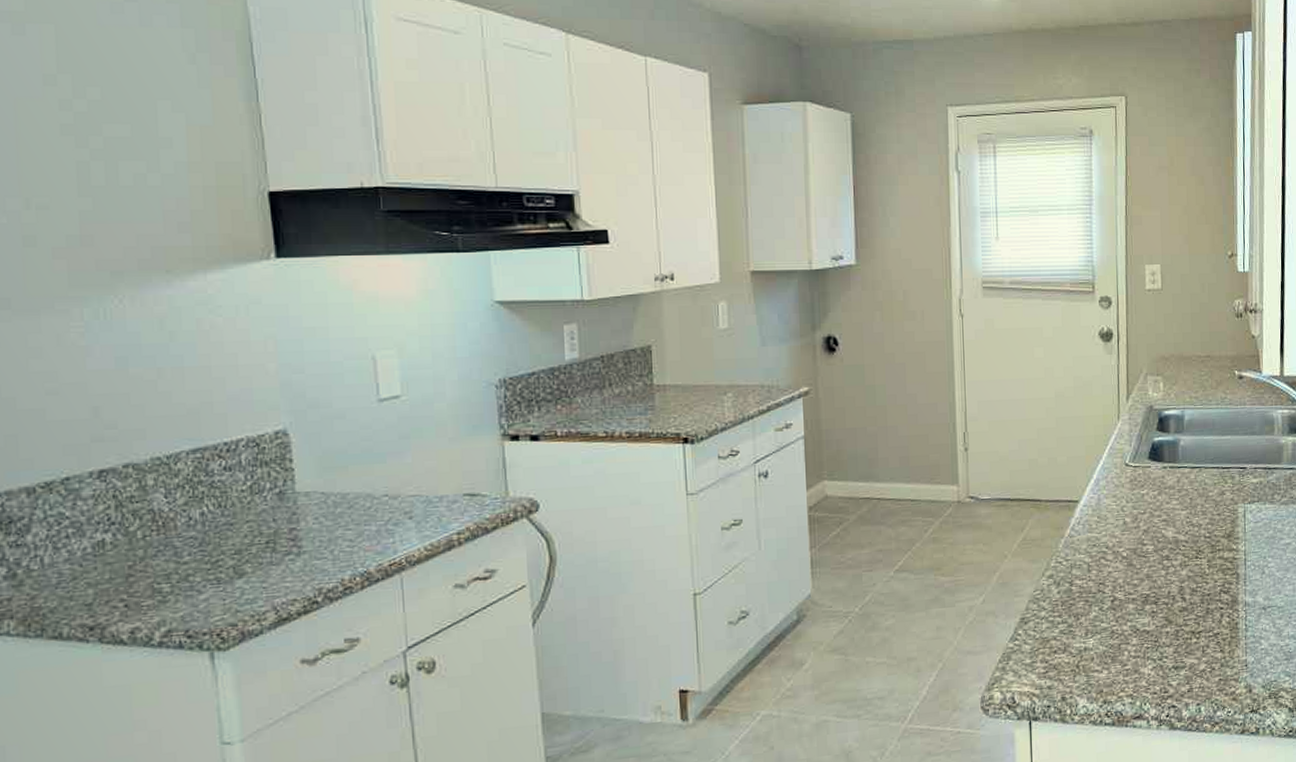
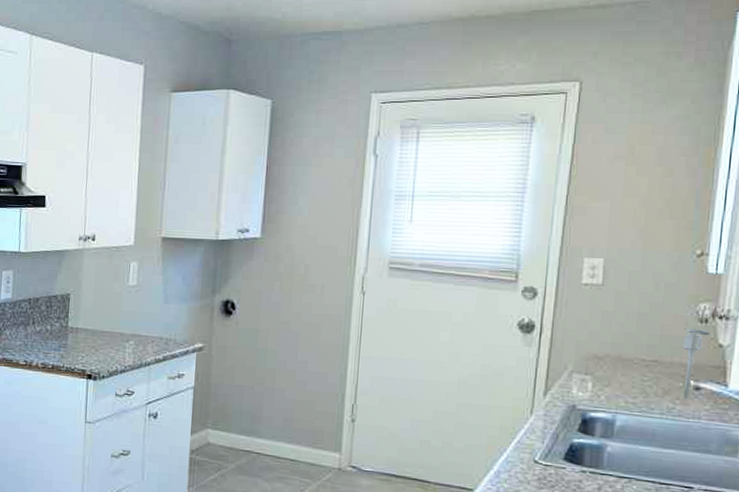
soap dispenser: none [1226,322,1244,389] -> present [682,327,709,400]

